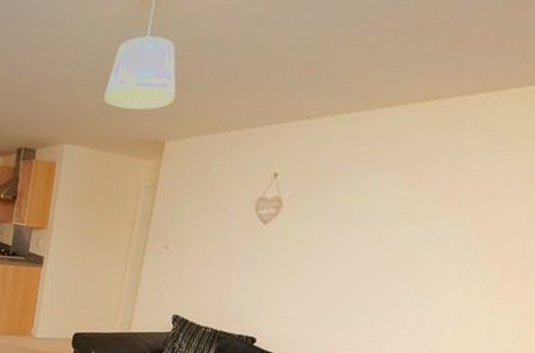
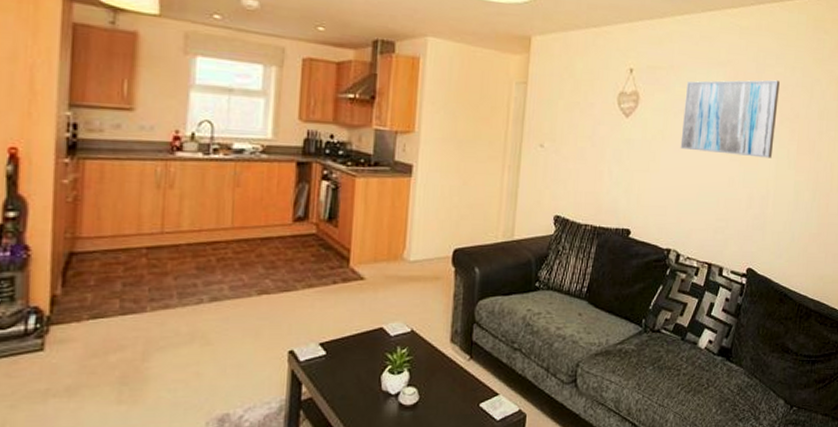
wall art: none [328,186,486,280] -> present [680,80,780,158]

